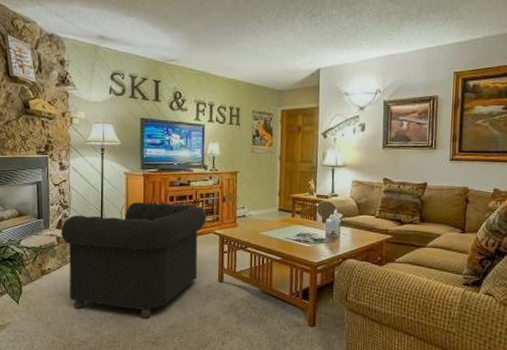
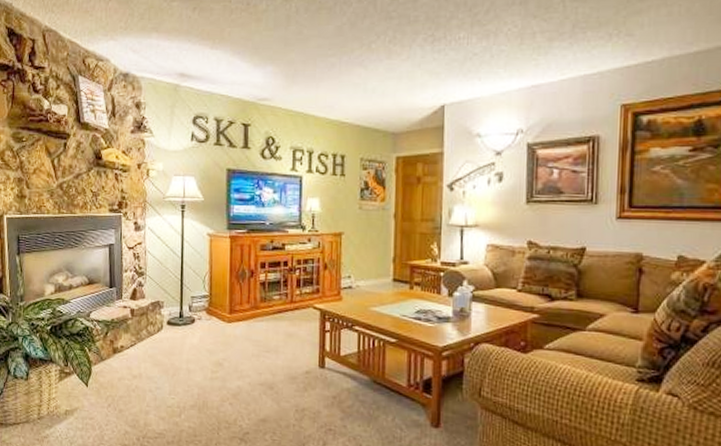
armchair: present [61,202,207,318] -> none [136,269,305,409]

